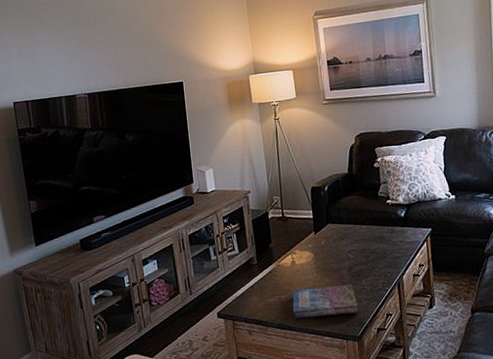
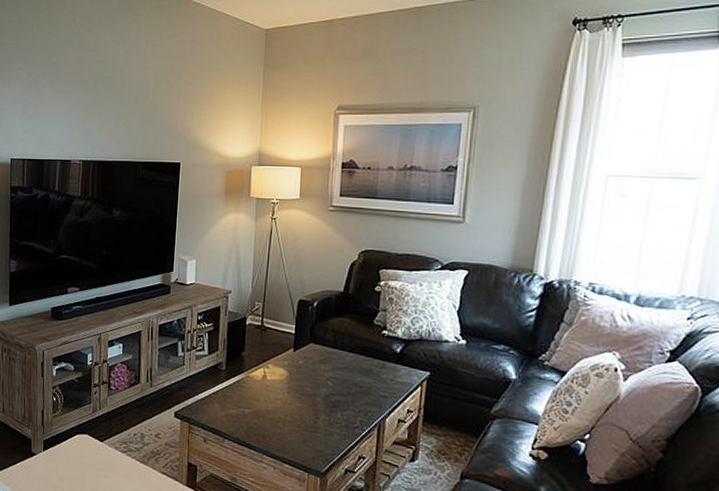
book: present [292,285,358,320] -> none [254,406,328,447]

